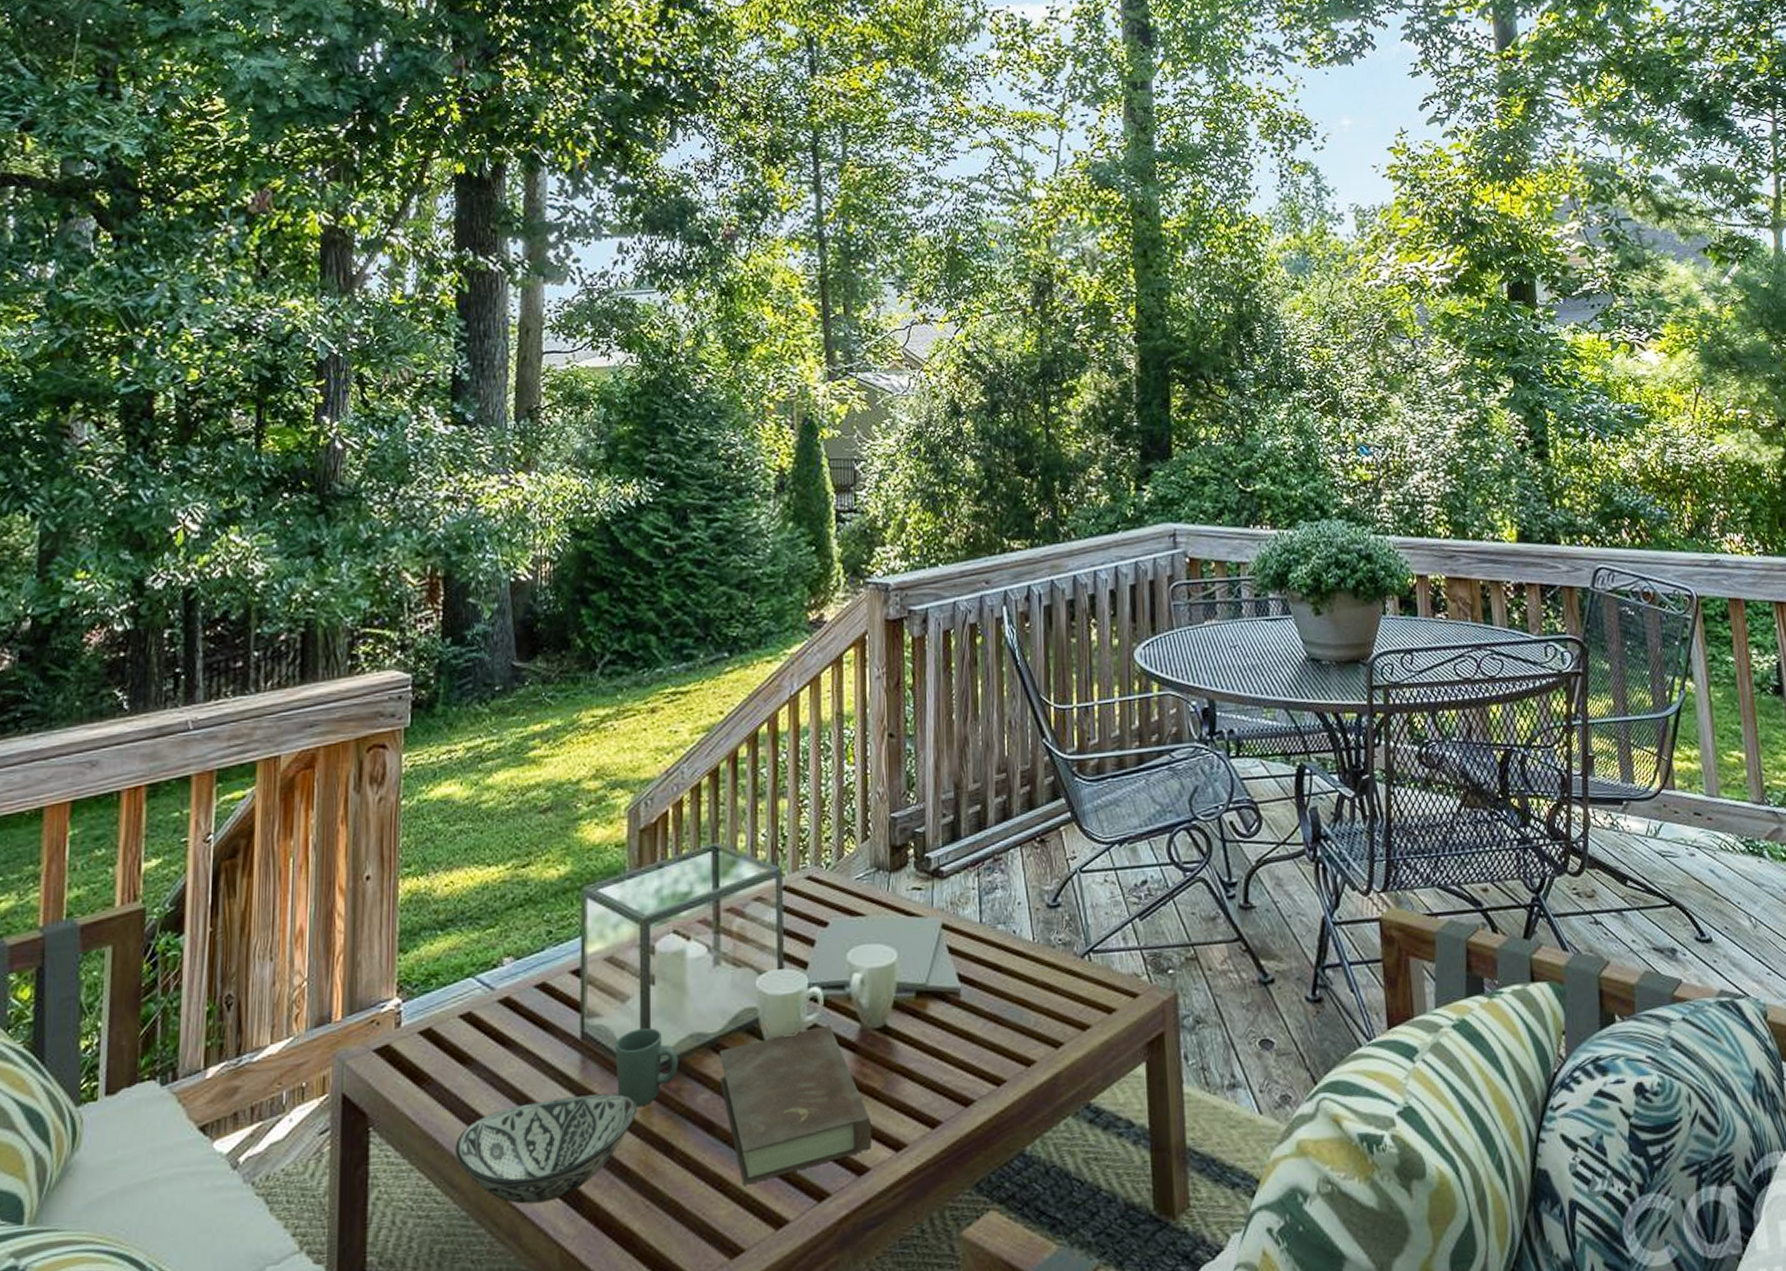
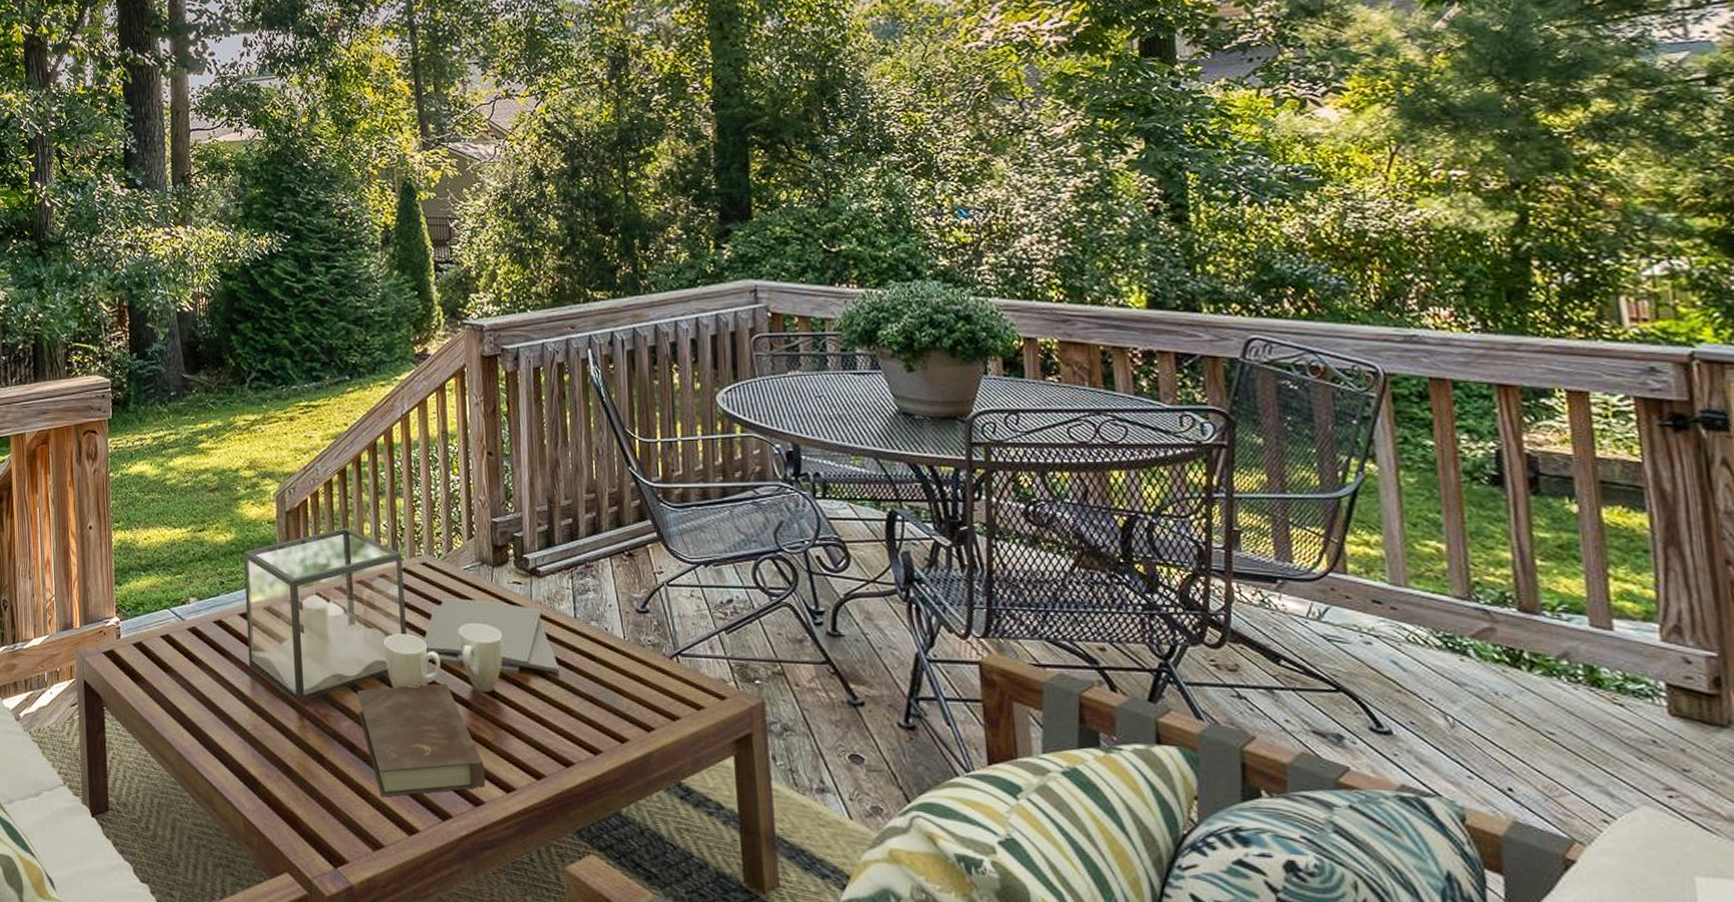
decorative bowl: present [455,1093,638,1204] -> none [164,707,296,782]
mug: present [615,1028,678,1108] -> none [276,665,325,724]

